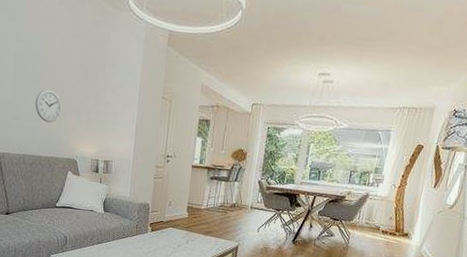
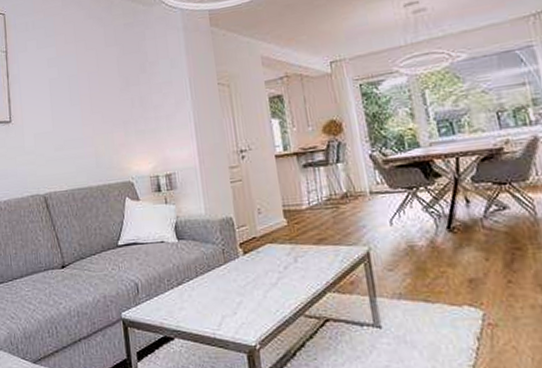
wall clock: present [35,88,62,123] -> none [77,108,107,146]

